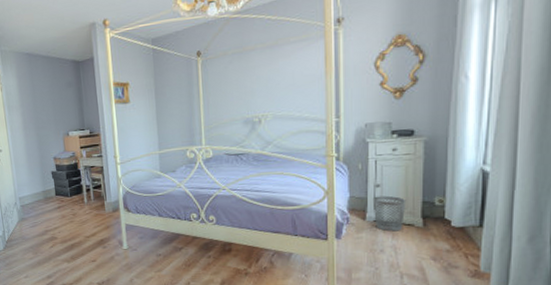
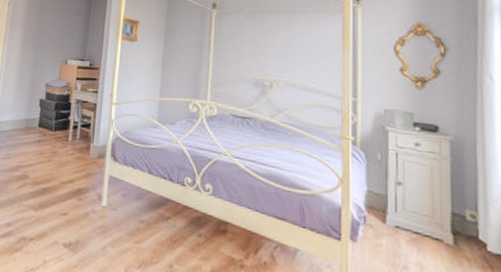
wastebasket: present [372,195,407,232] -> none [393,195,433,246]

